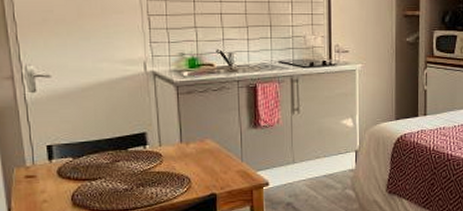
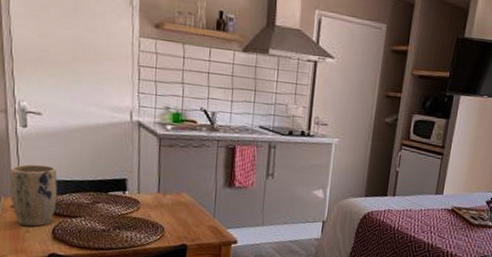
plant pot: none [21,129,74,197] -> present [10,164,57,227]

